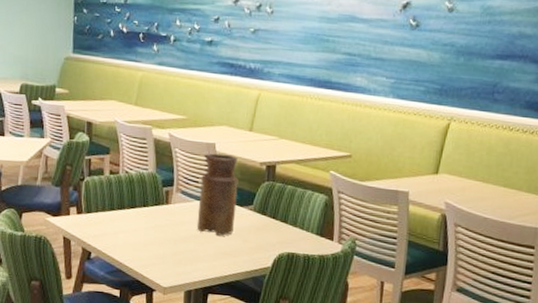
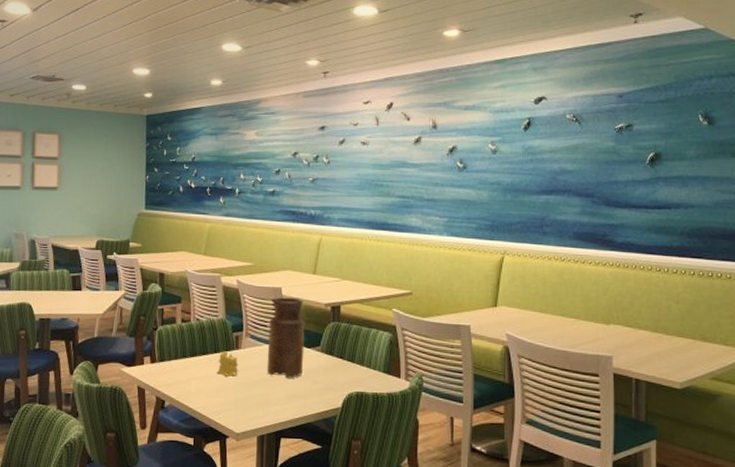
candle: none [146,205,169,231] -> present [217,351,239,377]

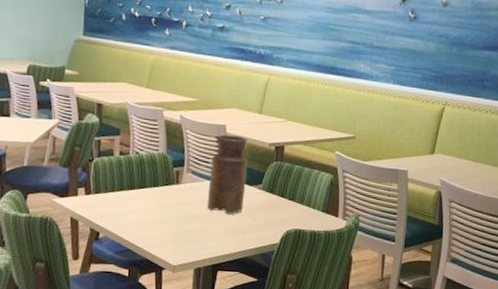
candle: present [217,351,239,377] -> none [156,185,179,211]

